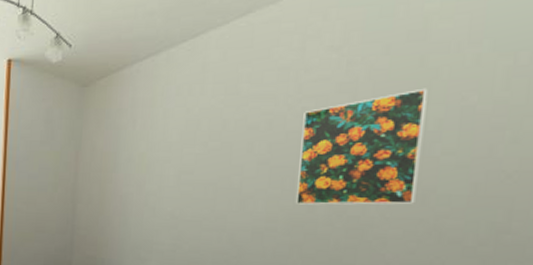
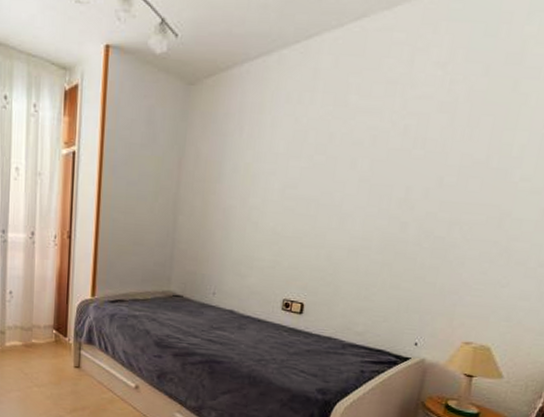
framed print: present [295,88,428,205] -> none [389,113,517,227]

